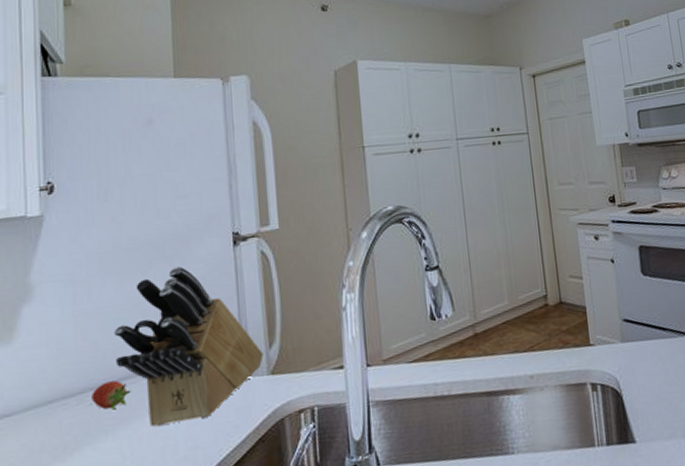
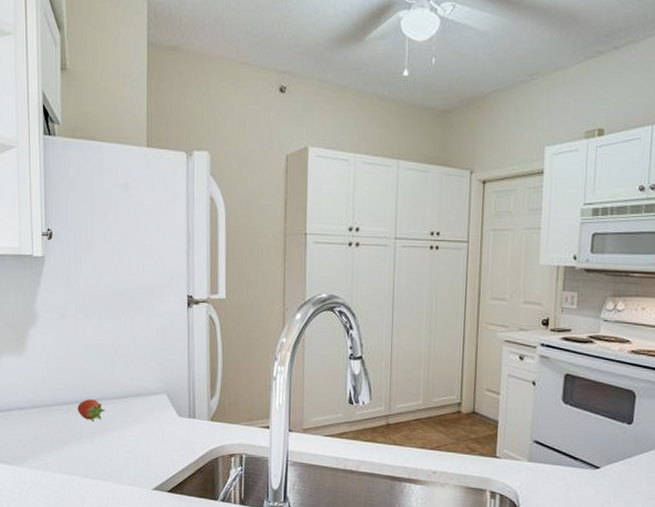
knife block: present [114,266,263,427] -> none [94,317,205,444]

